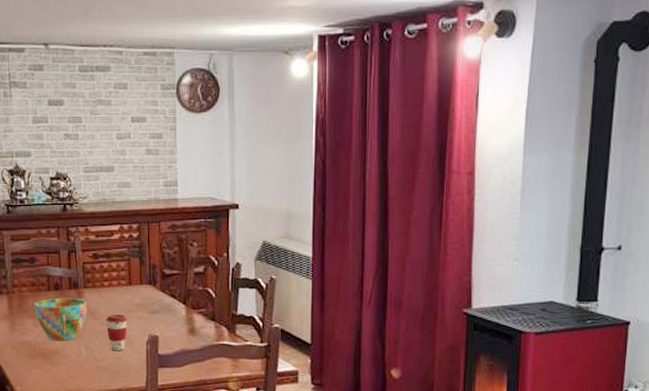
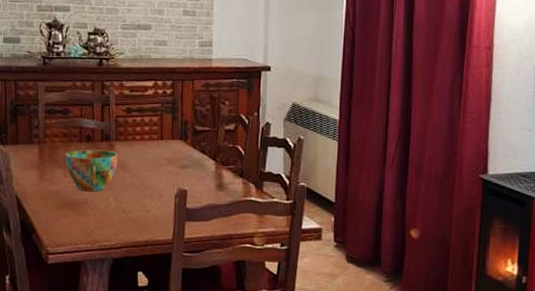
coffee cup: present [106,315,128,351] -> none [136,168,158,204]

